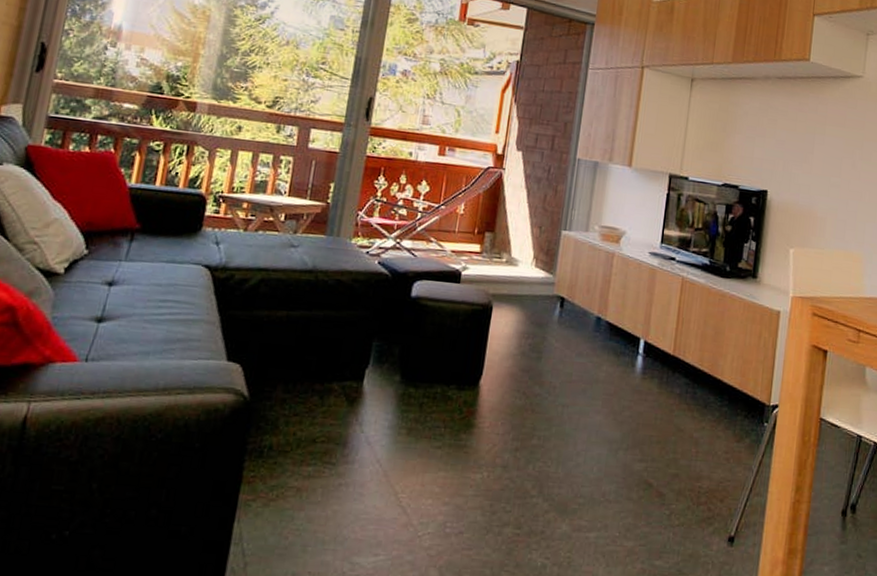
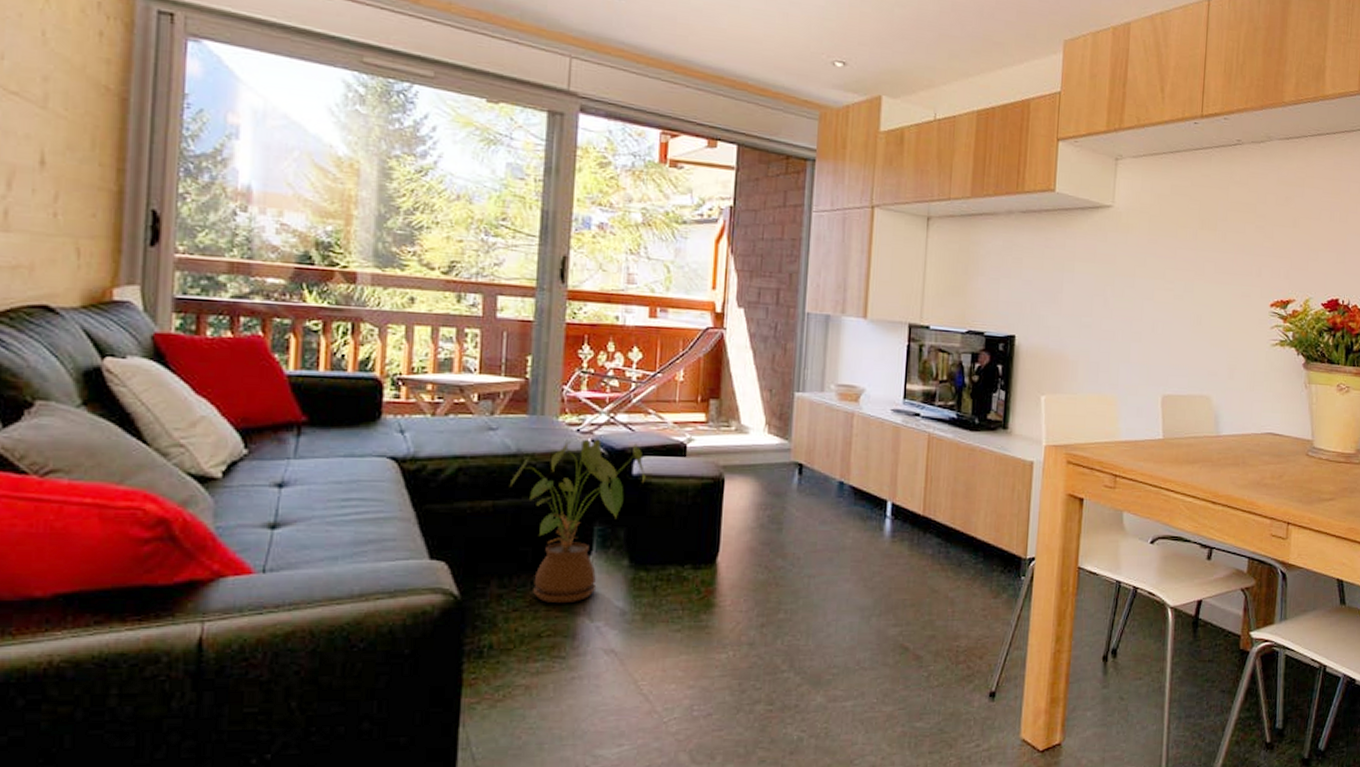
house plant: none [304,260,423,413] -> present [510,439,646,604]

